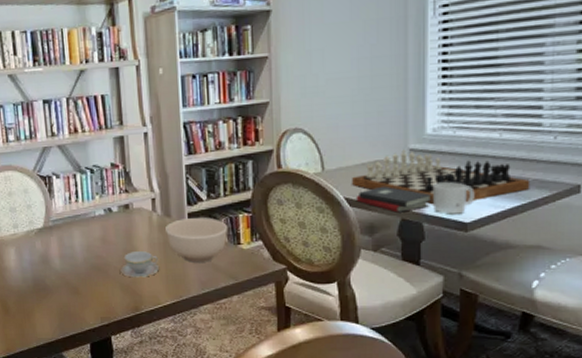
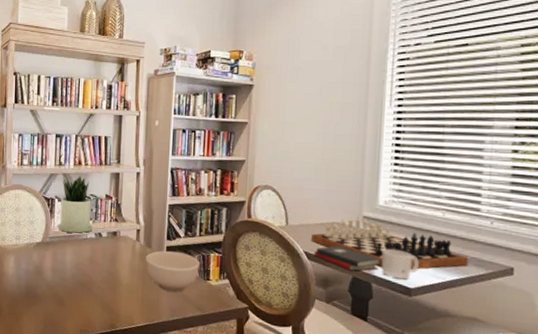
planter: none [57,145,101,213] -> present [57,176,94,234]
teacup: present [119,251,160,278] -> none [101,274,137,299]

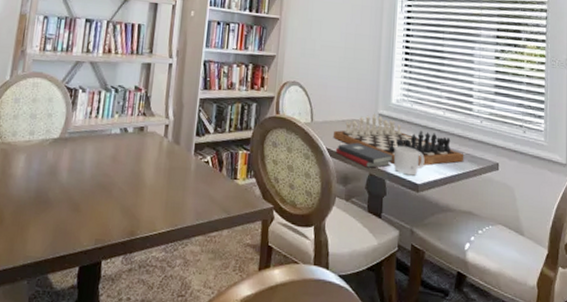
planter: present [57,176,94,234] -> none [78,65,119,129]
bowl: present [146,251,201,292] -> none [172,148,229,193]

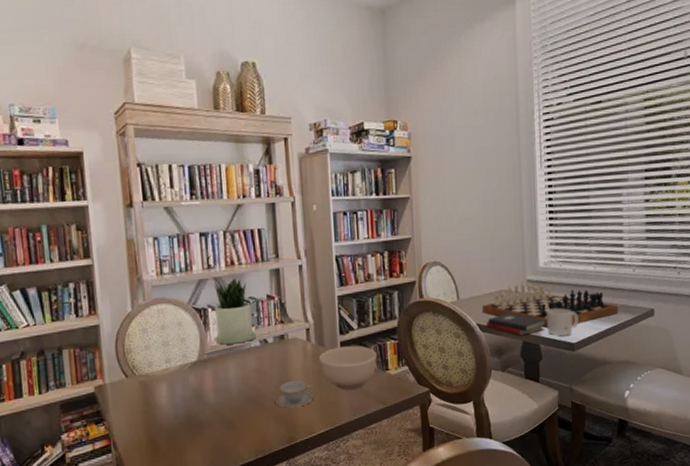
planter: none [78,65,119,129] -> present [213,278,257,345]
teacup: none [123,174,162,202] -> present [274,381,314,408]
bowl: none [172,148,229,193] -> present [319,345,378,390]

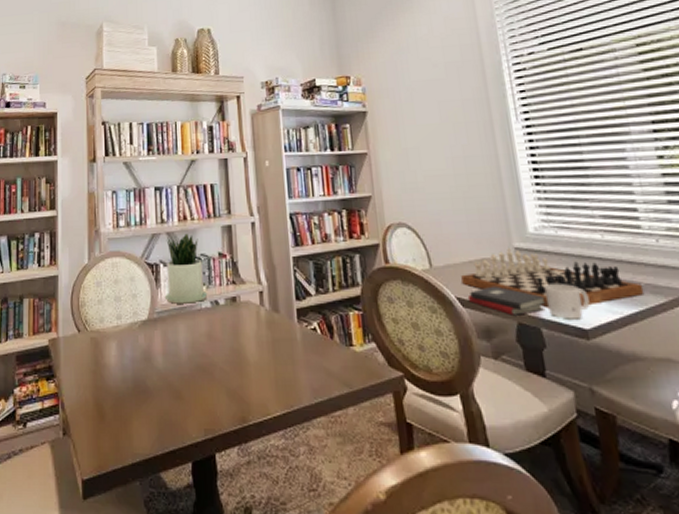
teacup: present [274,381,314,408] -> none [225,350,269,382]
bowl: present [319,345,378,390] -> none [274,314,339,366]

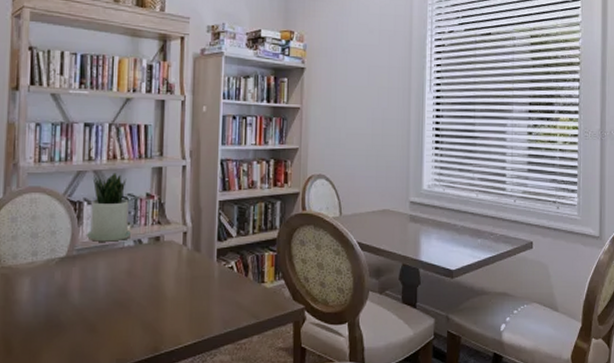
chess set: present [461,248,645,307] -> none [364,201,498,251]
hardback book: present [467,286,546,316] -> none [366,233,427,258]
mug: present [543,284,590,320] -> none [427,233,459,262]

